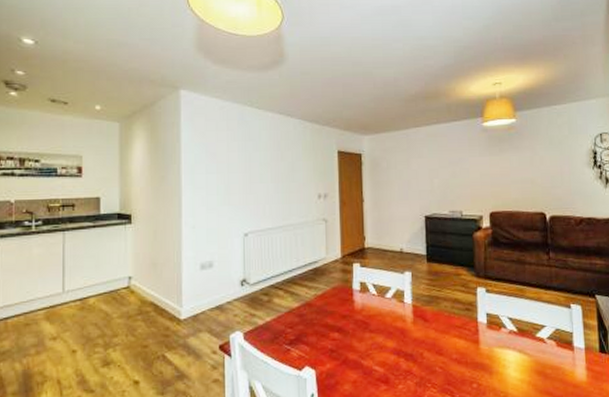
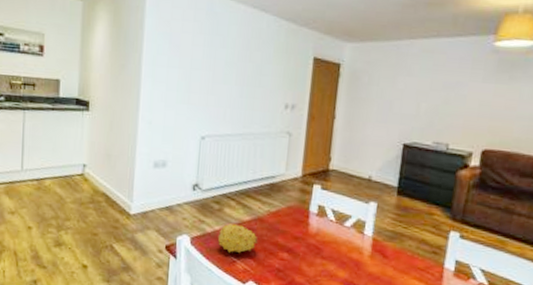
fruit: none [270,311,309,342] -> present [217,222,258,254]

